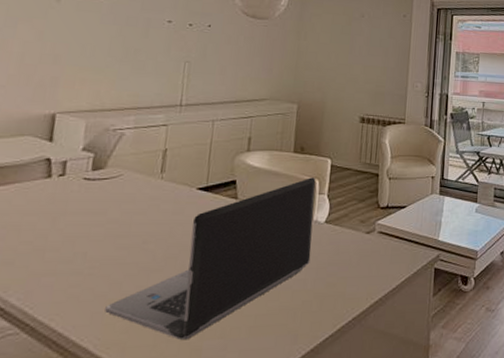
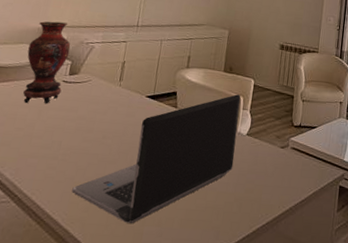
vase: none [29,105,92,211] -> present [23,21,71,104]

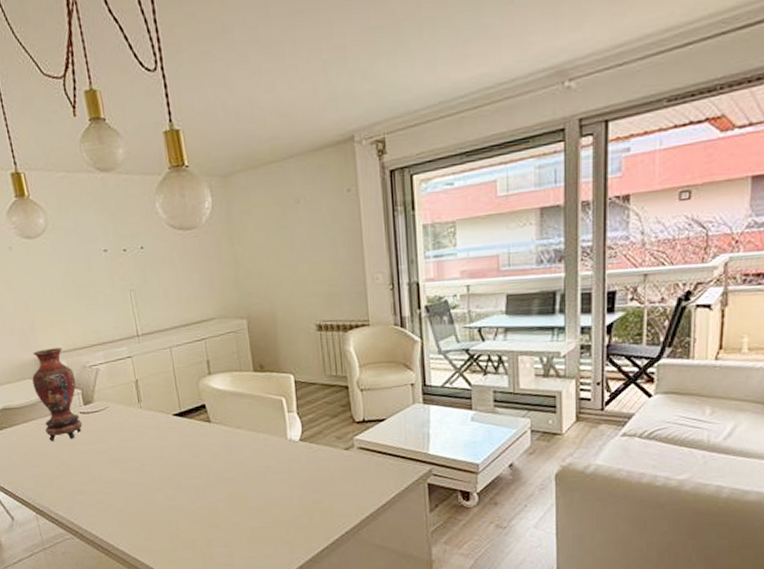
laptop computer: present [72,94,241,223] -> none [128,395,292,547]

